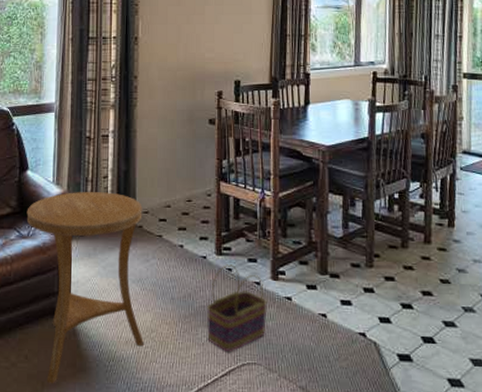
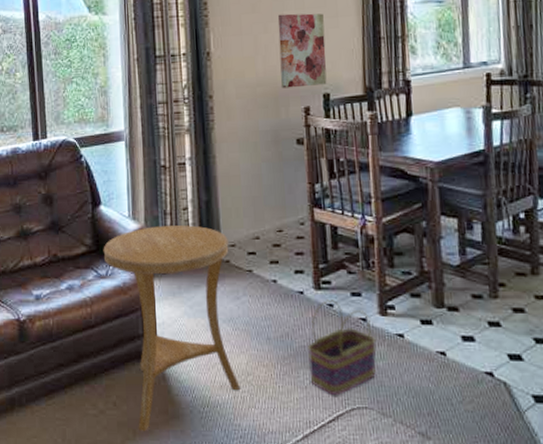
wall art: none [198,8,239,74] -> present [277,13,327,89]

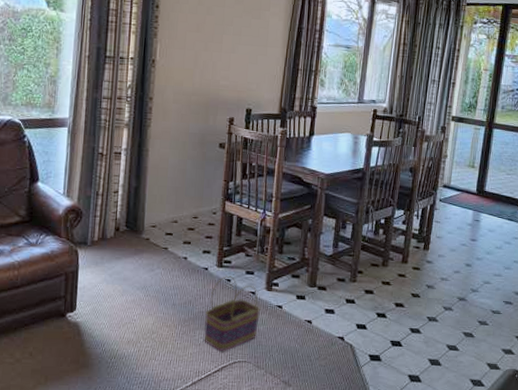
side table: present [103,225,240,431] -> none [35,204,151,377]
wall art: present [277,13,327,89] -> none [212,37,256,101]

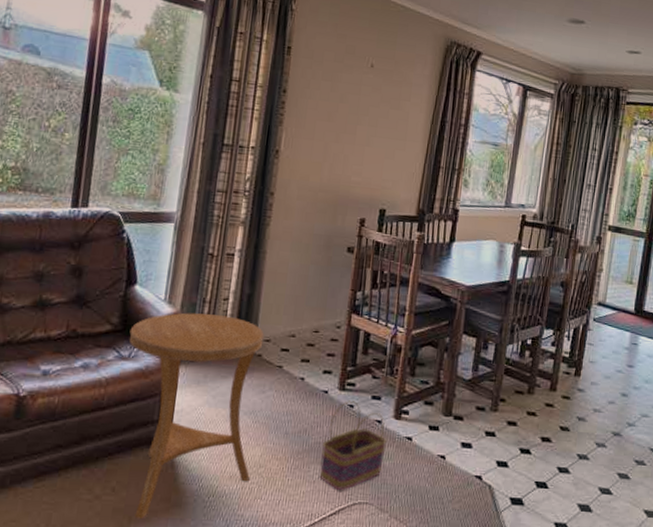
side table: none [35,204,151,377] -> present [129,312,264,518]

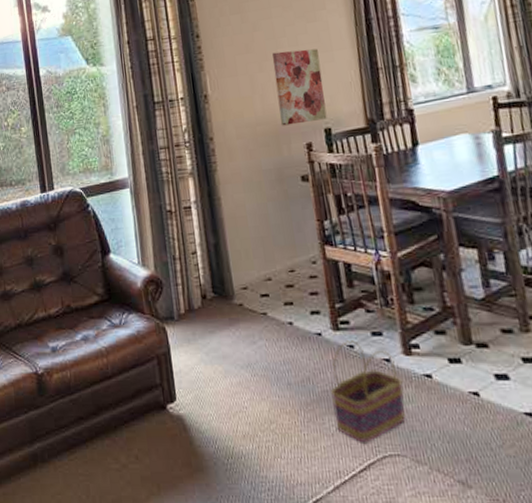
side table: present [129,312,264,518] -> none [115,269,264,485]
wall art: none [342,127,393,201] -> present [272,48,327,126]

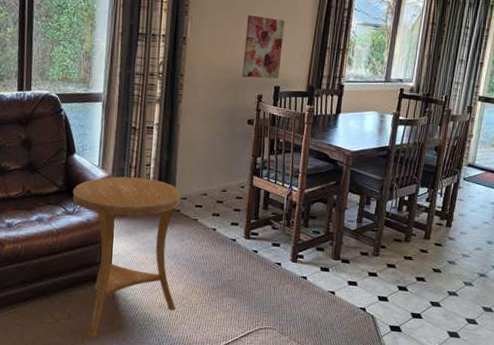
side table: none [115,269,264,485] -> present [72,176,181,337]
basket: present [331,340,406,442] -> none [231,247,286,318]

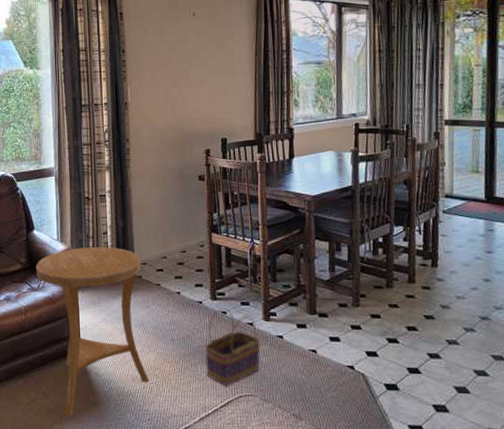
basket: none [231,247,286,318] -> present [205,308,260,385]
wall art: present [241,15,285,79] -> none [184,71,225,134]

